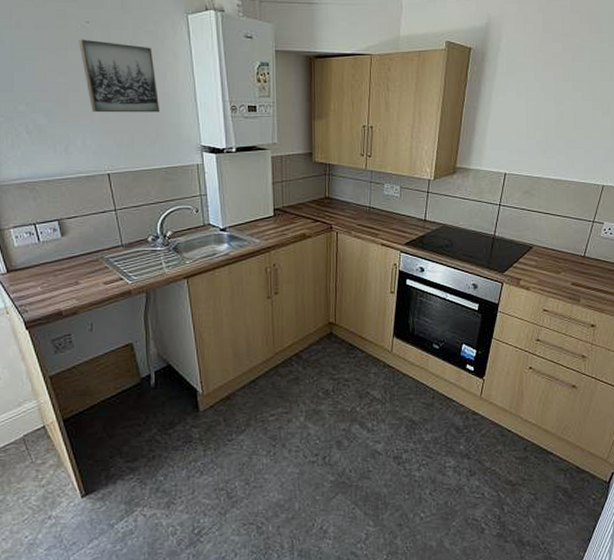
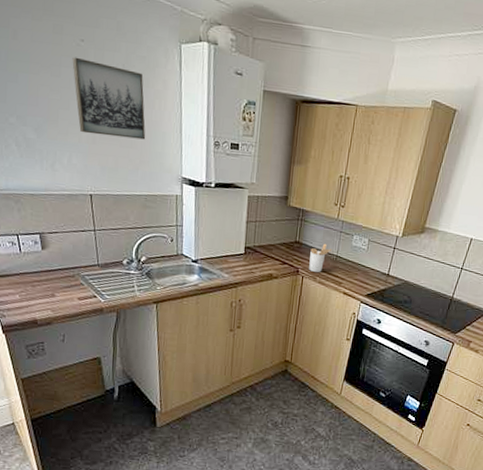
utensil holder: none [342,196,364,226] -> present [309,243,333,272]

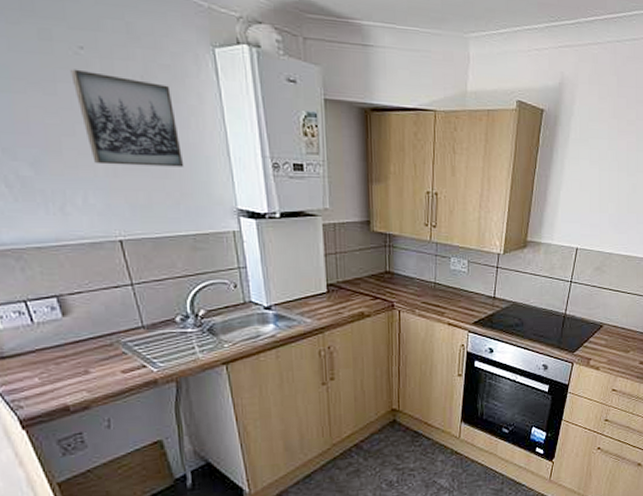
utensil holder: present [309,243,333,272] -> none [404,270,429,304]

